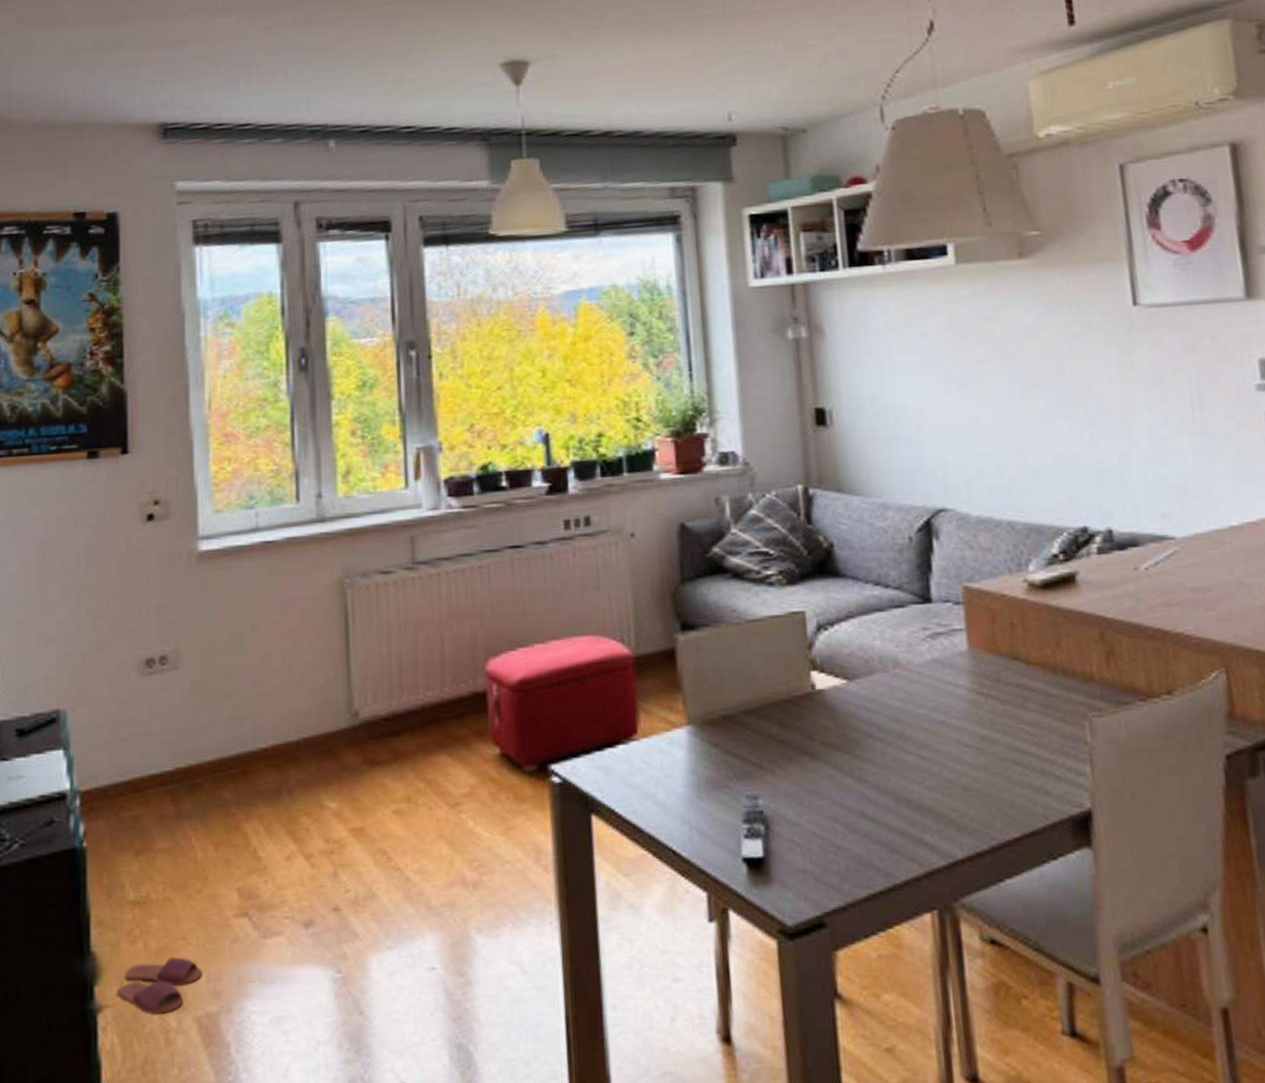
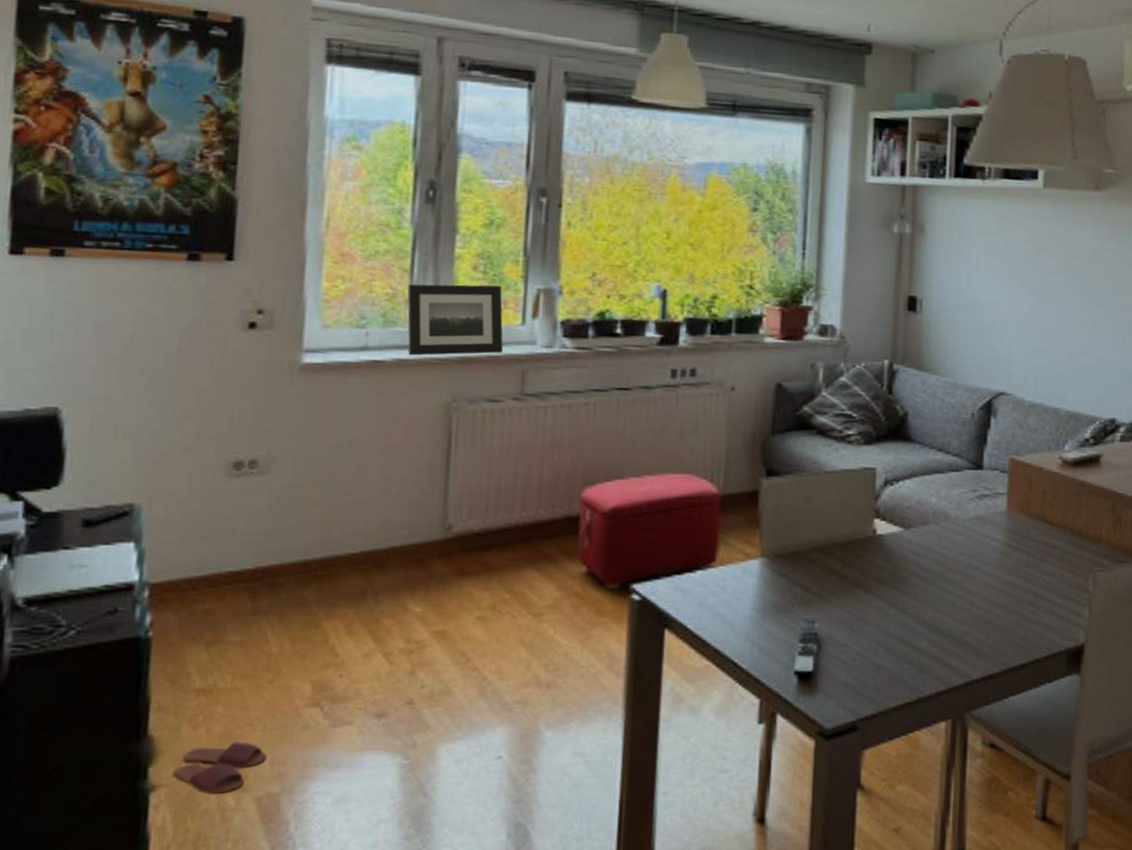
picture frame: none [291,448,389,533] -> present [407,284,503,356]

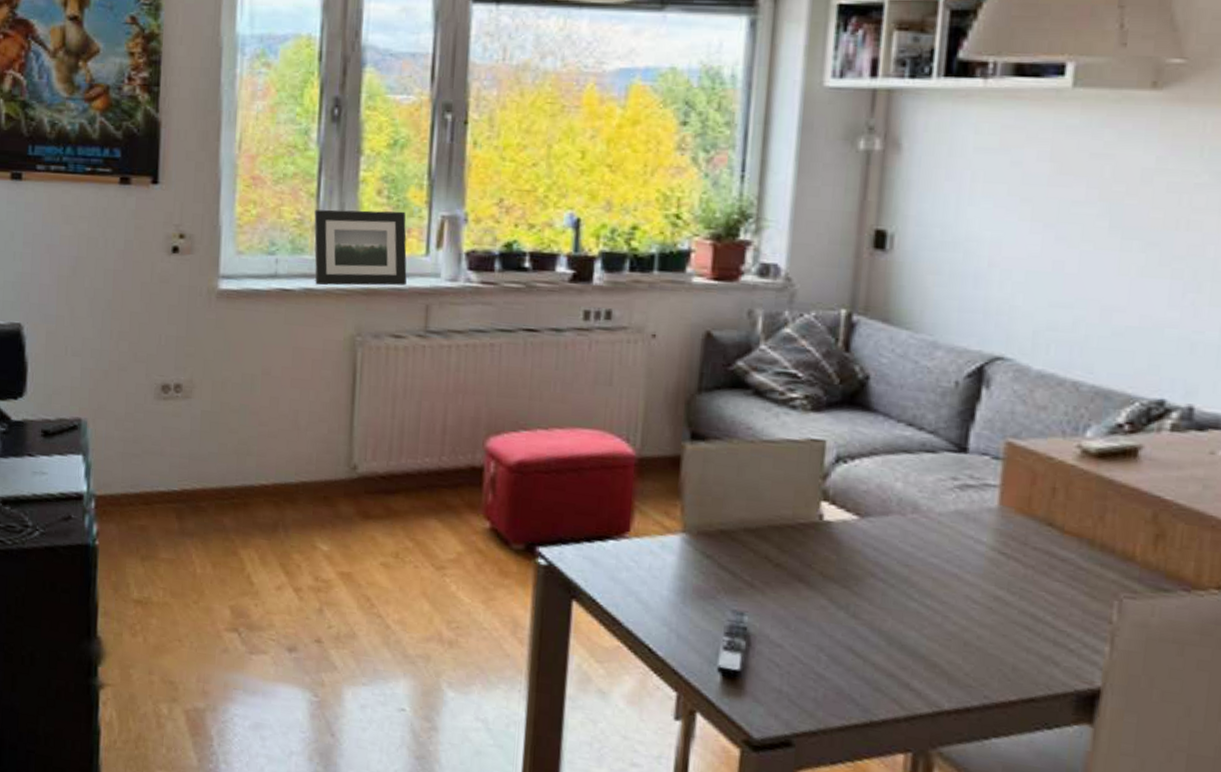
slippers: present [172,741,267,794] -> none [117,654,193,701]

